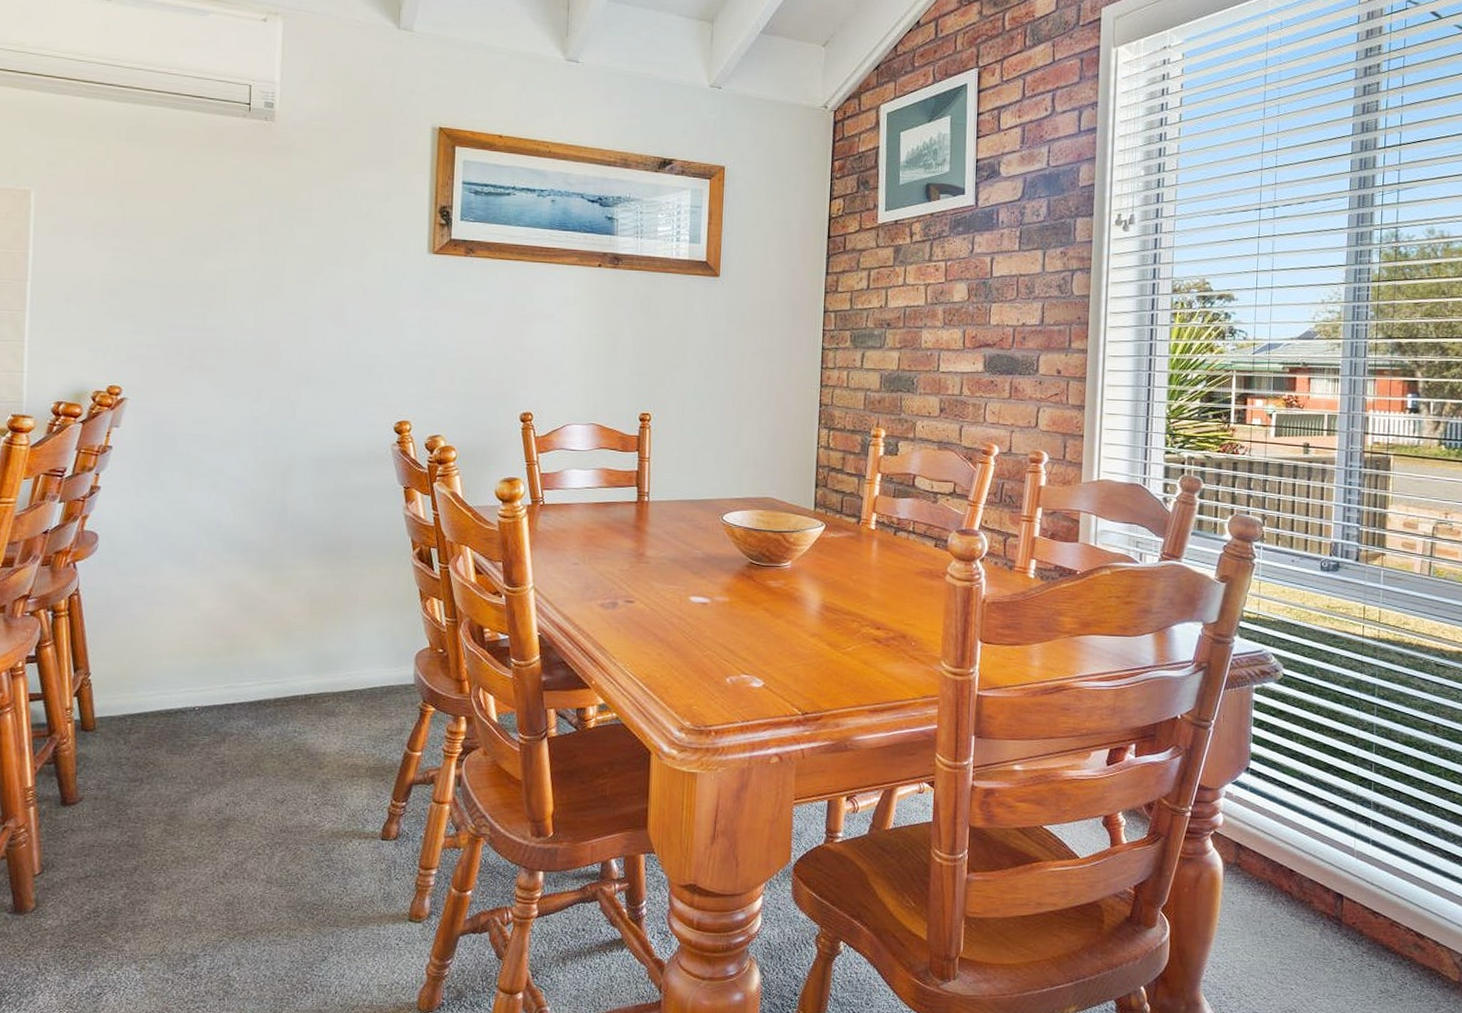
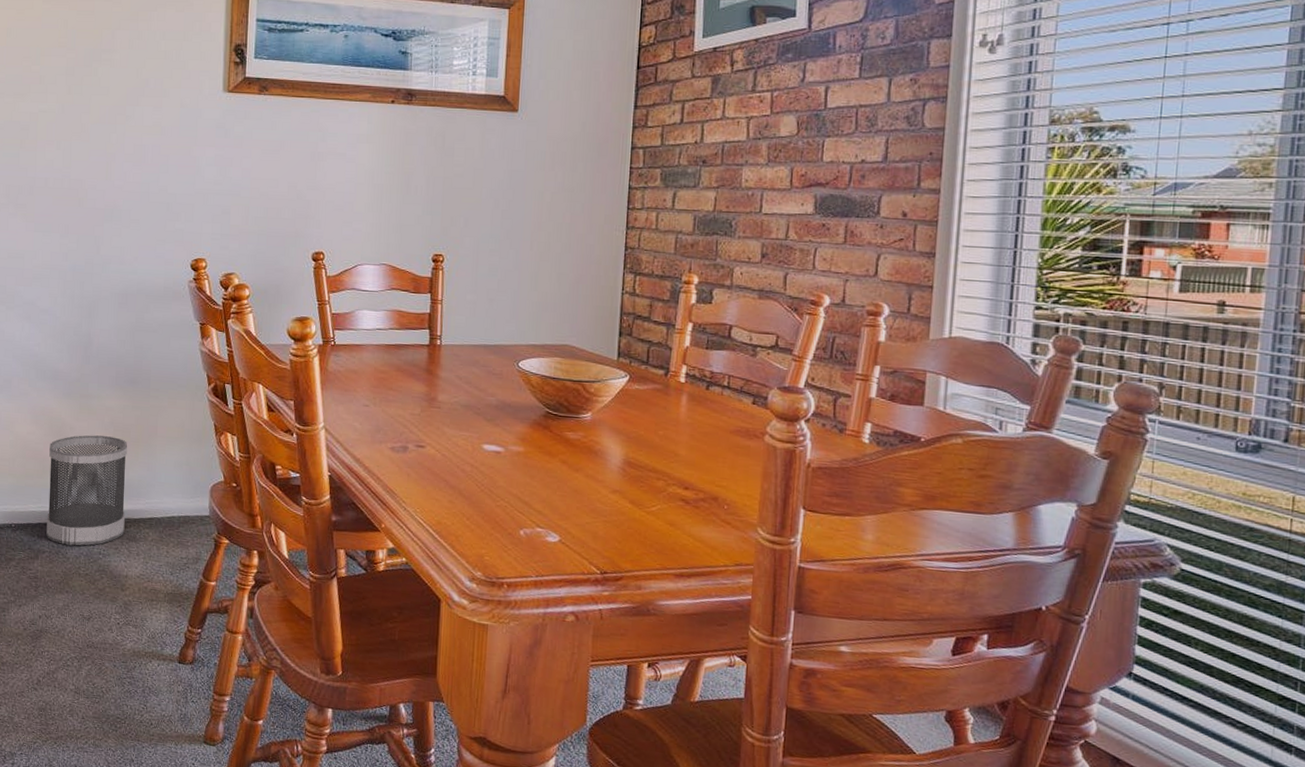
wastebasket: none [235,606,326,726] -> present [46,435,128,546]

